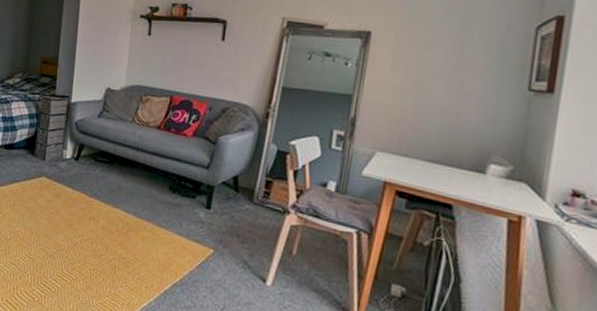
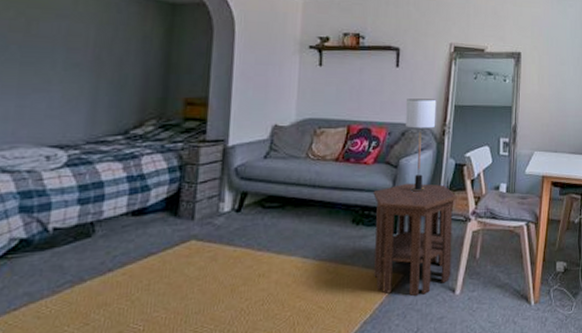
side table: none [186,161,277,276] -> present [373,183,457,297]
table lamp: none [226,75,263,174] -> present [405,98,437,193]

